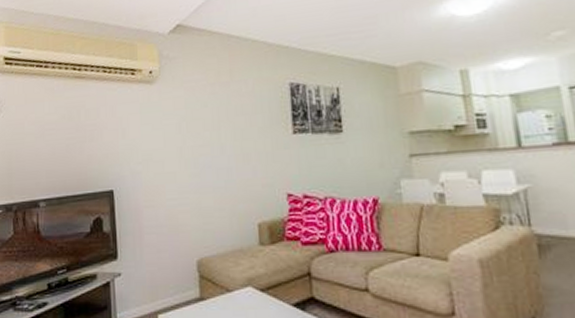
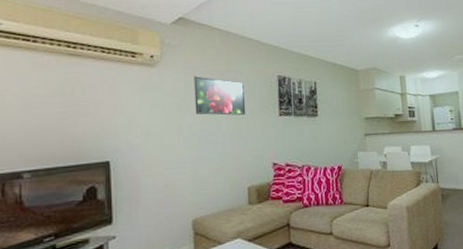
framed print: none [194,90,253,136] -> present [194,76,246,116]

